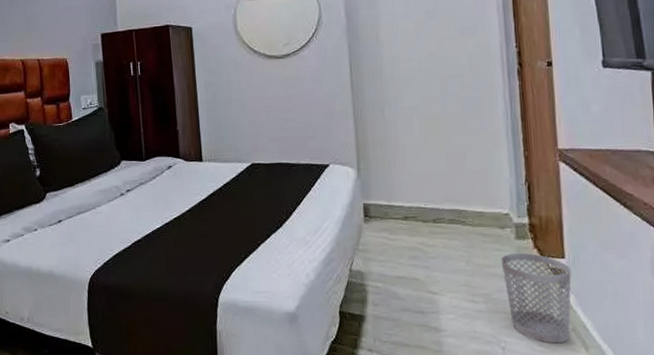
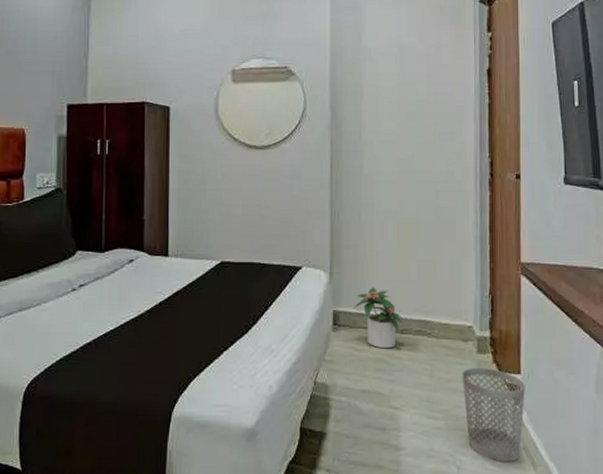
potted plant: none [383,180,436,238] -> present [353,287,404,349]

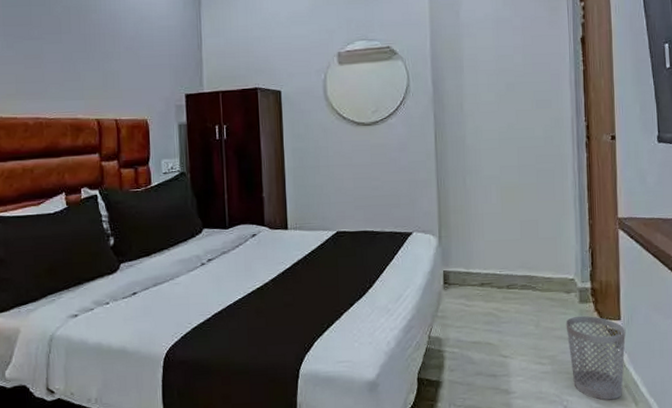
potted plant: present [353,287,404,349] -> none [461,248,510,304]

